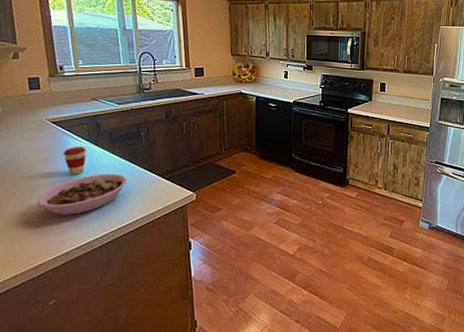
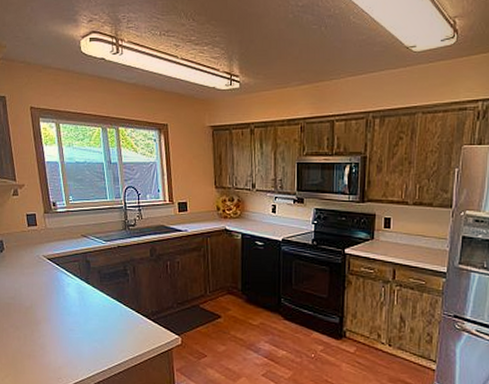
bowl: present [37,173,127,215] -> none [37,312,116,352]
coffee cup: present [63,147,86,175] -> none [58,284,78,312]

